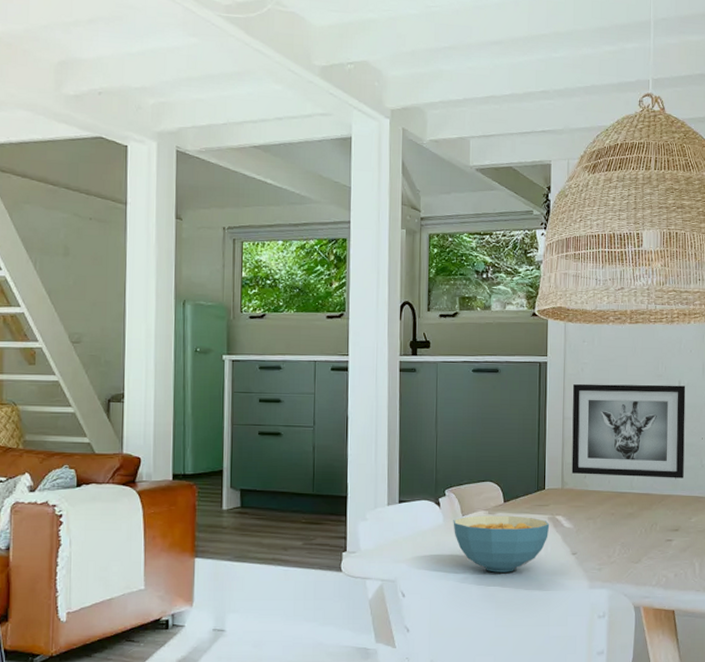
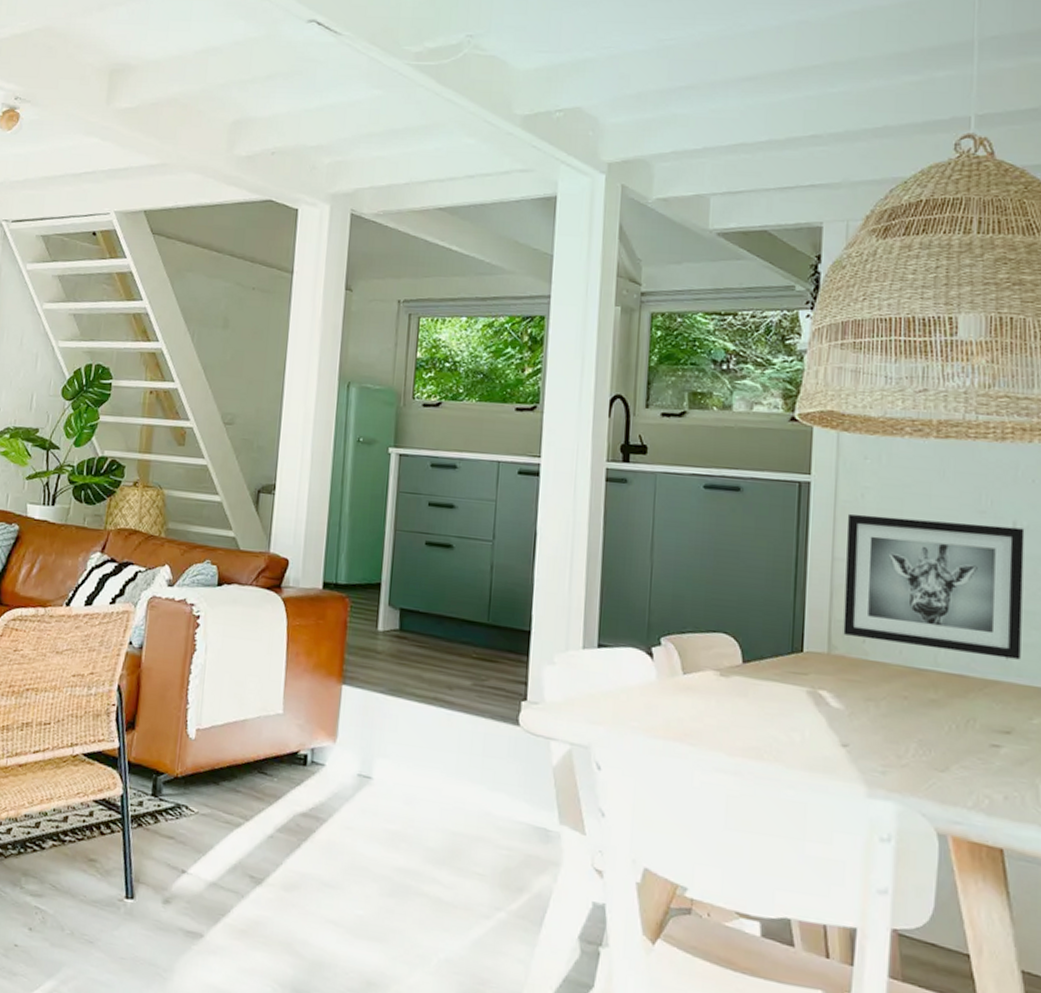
cereal bowl: present [453,515,550,572] -> none [670,675,809,758]

